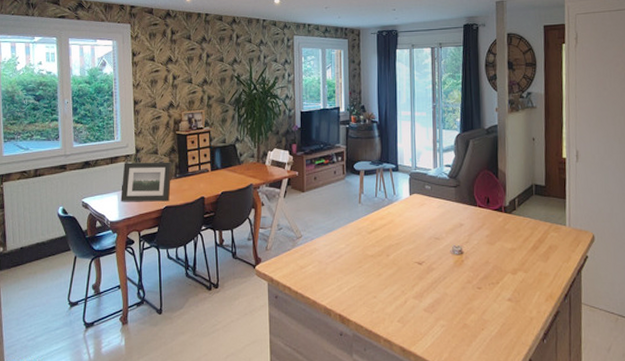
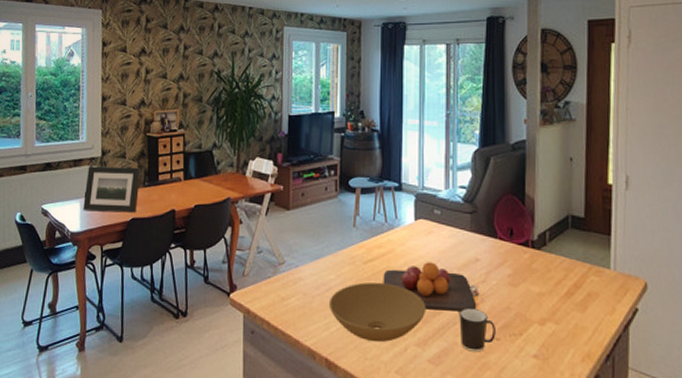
bowl: none [340,249,422,298] -> present [328,282,426,343]
chopping board: none [385,229,461,268] -> present [383,262,476,312]
mug: none [448,264,478,300] -> present [459,307,496,352]

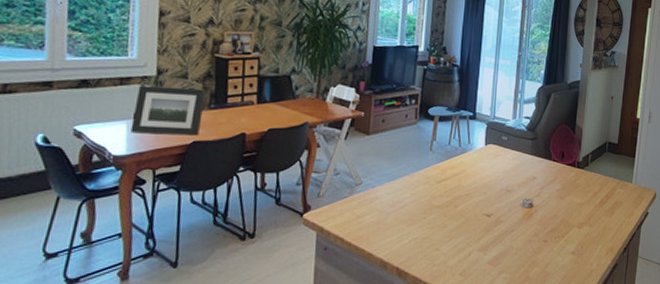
bowl: present [328,282,426,343] -> none [402,199,490,251]
chopping board: present [383,262,476,312] -> none [453,180,530,221]
mug: present [459,307,496,352] -> none [515,217,545,253]

